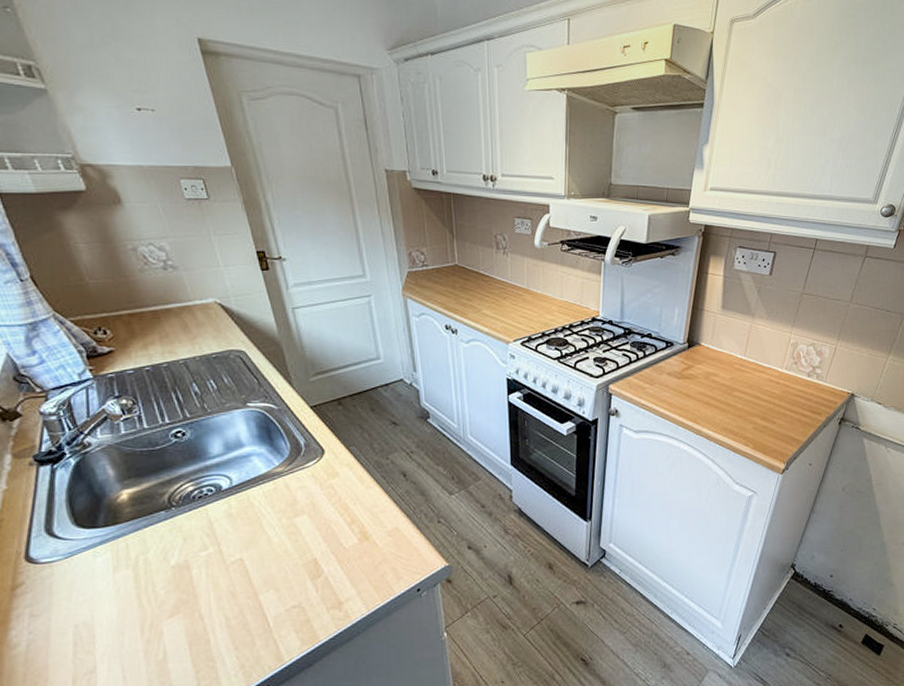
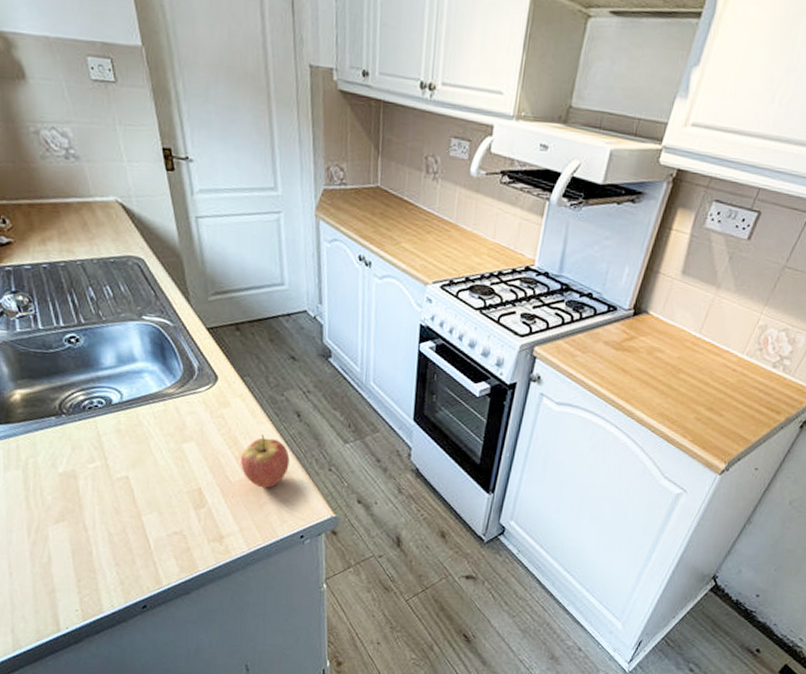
fruit: none [353,498,400,549] -> present [241,435,290,488]

